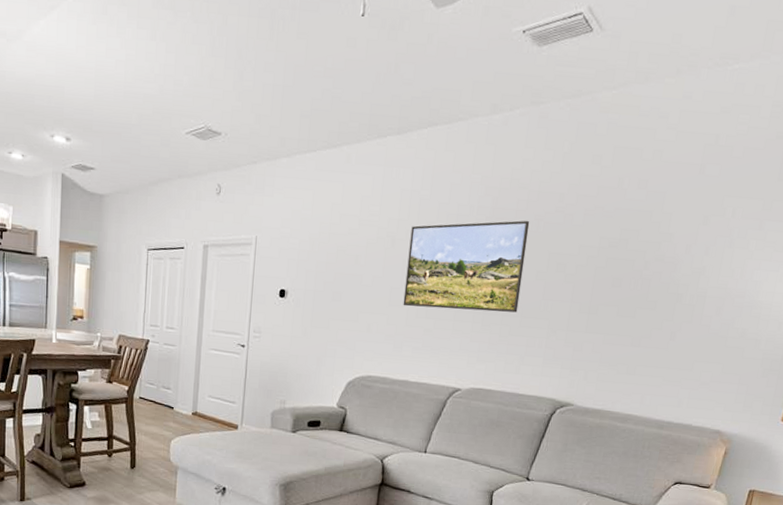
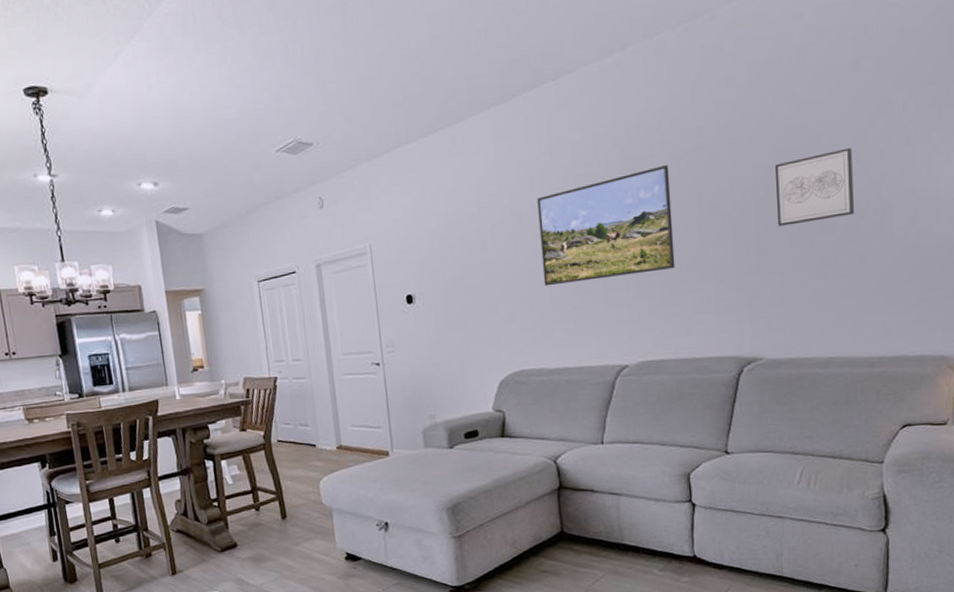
wall art: none [610,238,684,297] -> present [774,147,854,227]

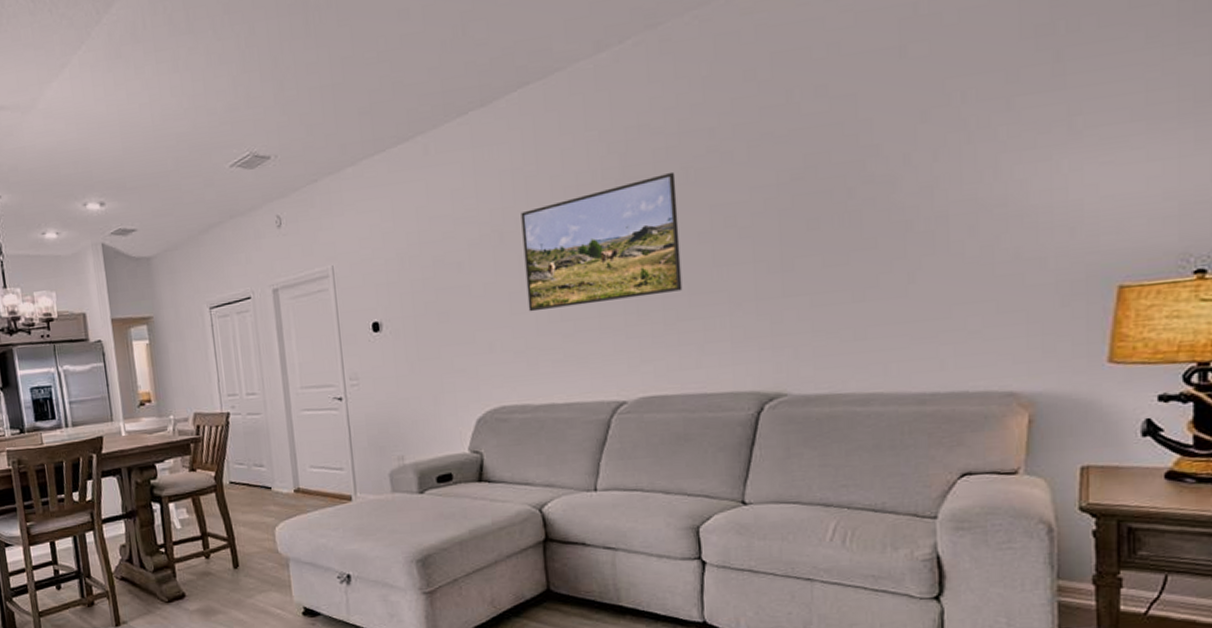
wall art: present [774,147,854,227] -> none [802,147,900,241]

